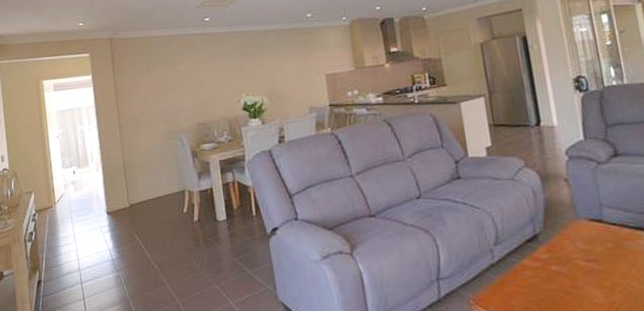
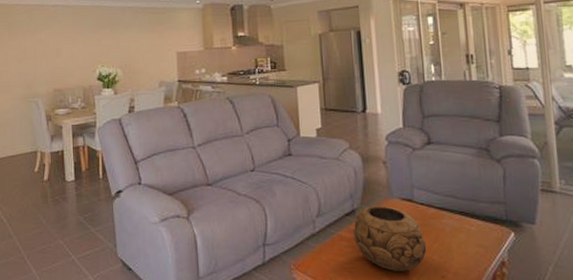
decorative bowl: none [537,228,624,302] -> present [353,206,427,271]

